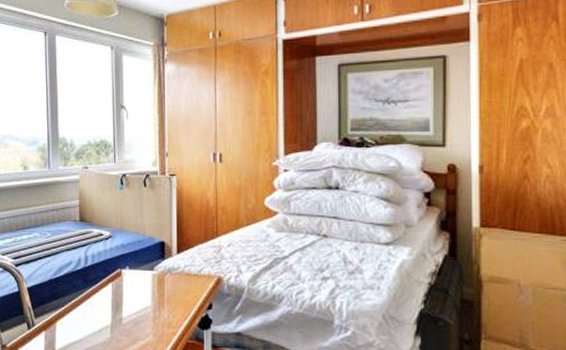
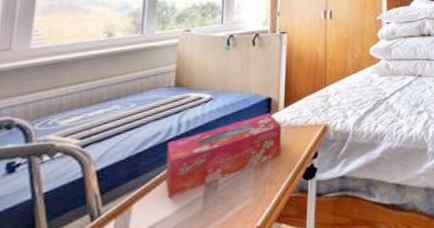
tissue box: none [78,257,177,322] -> present [165,113,282,198]

